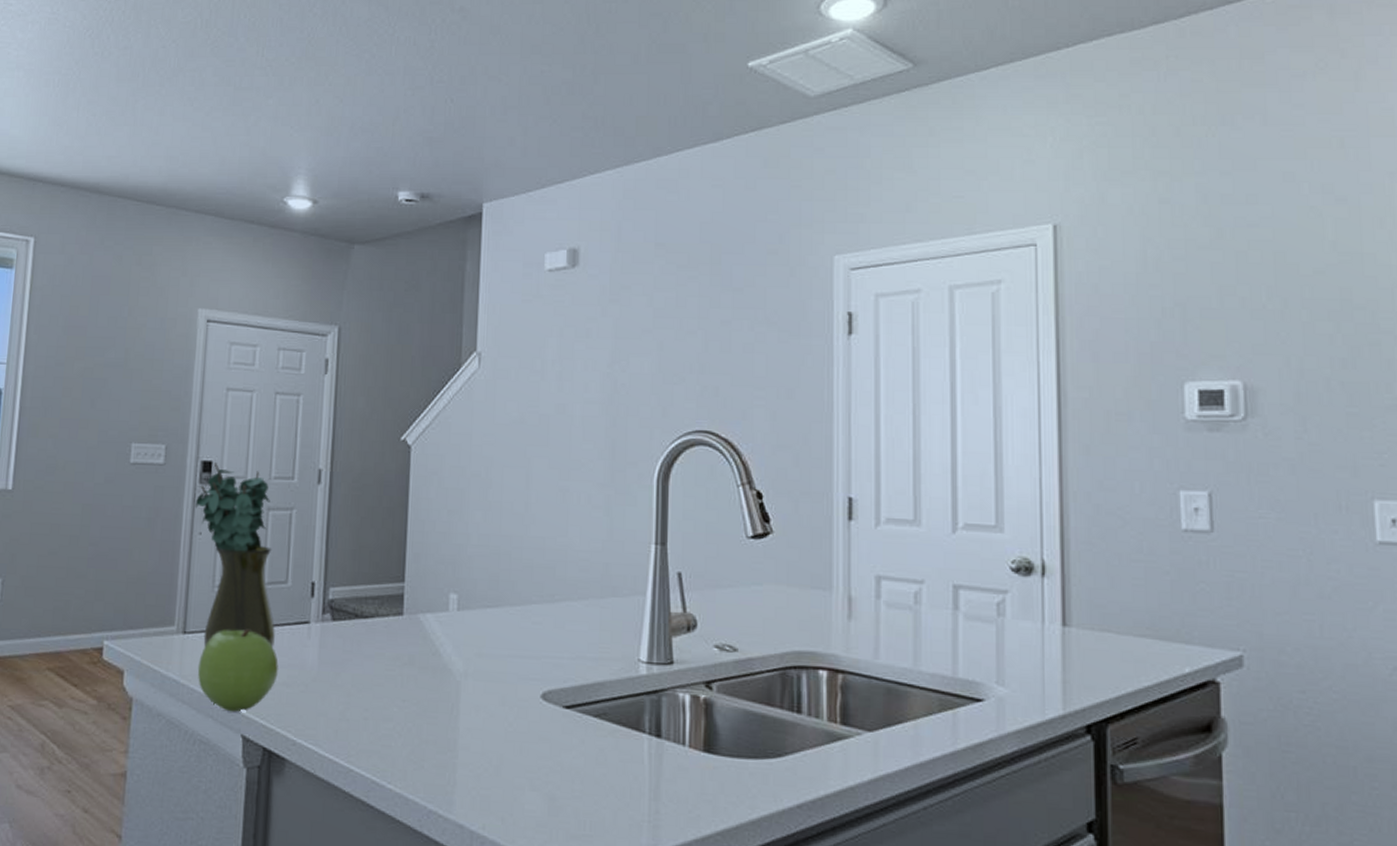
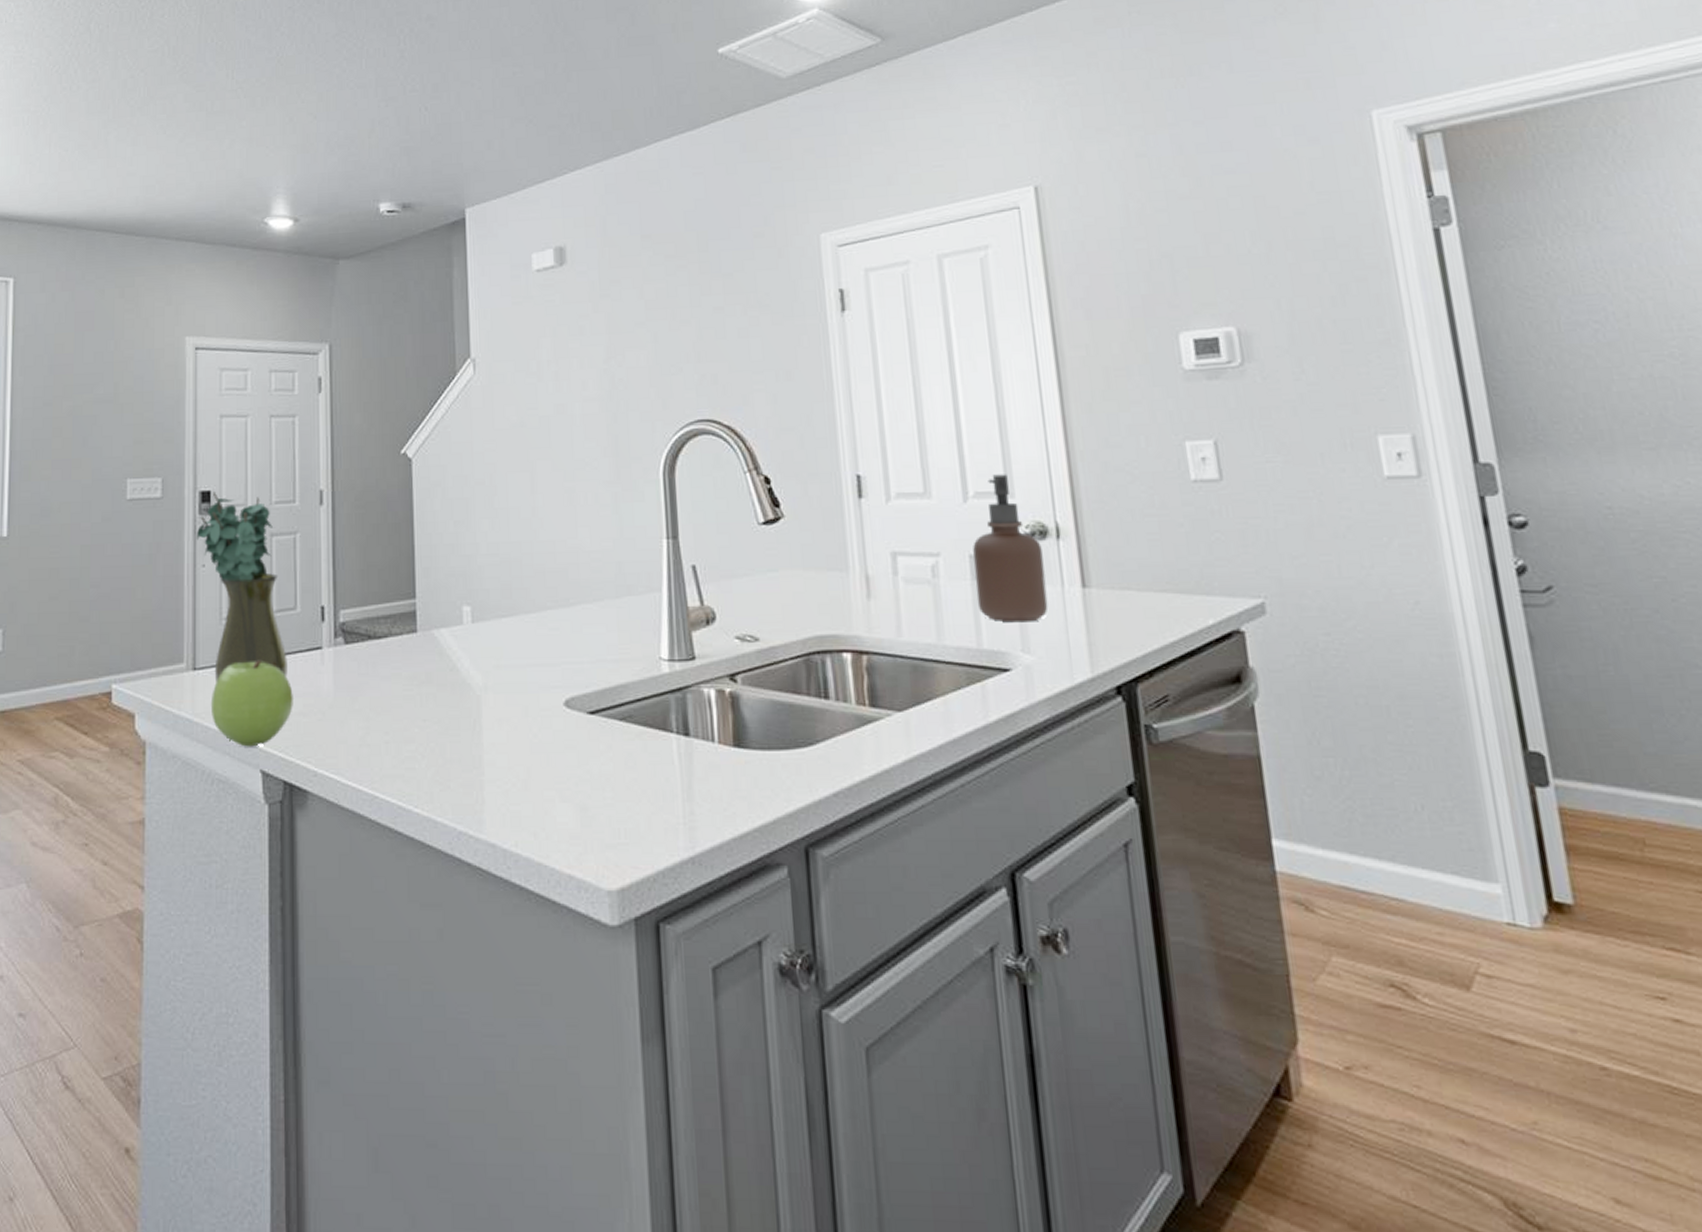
soap dispenser: none [956,508,1027,656] -> present [973,474,1048,623]

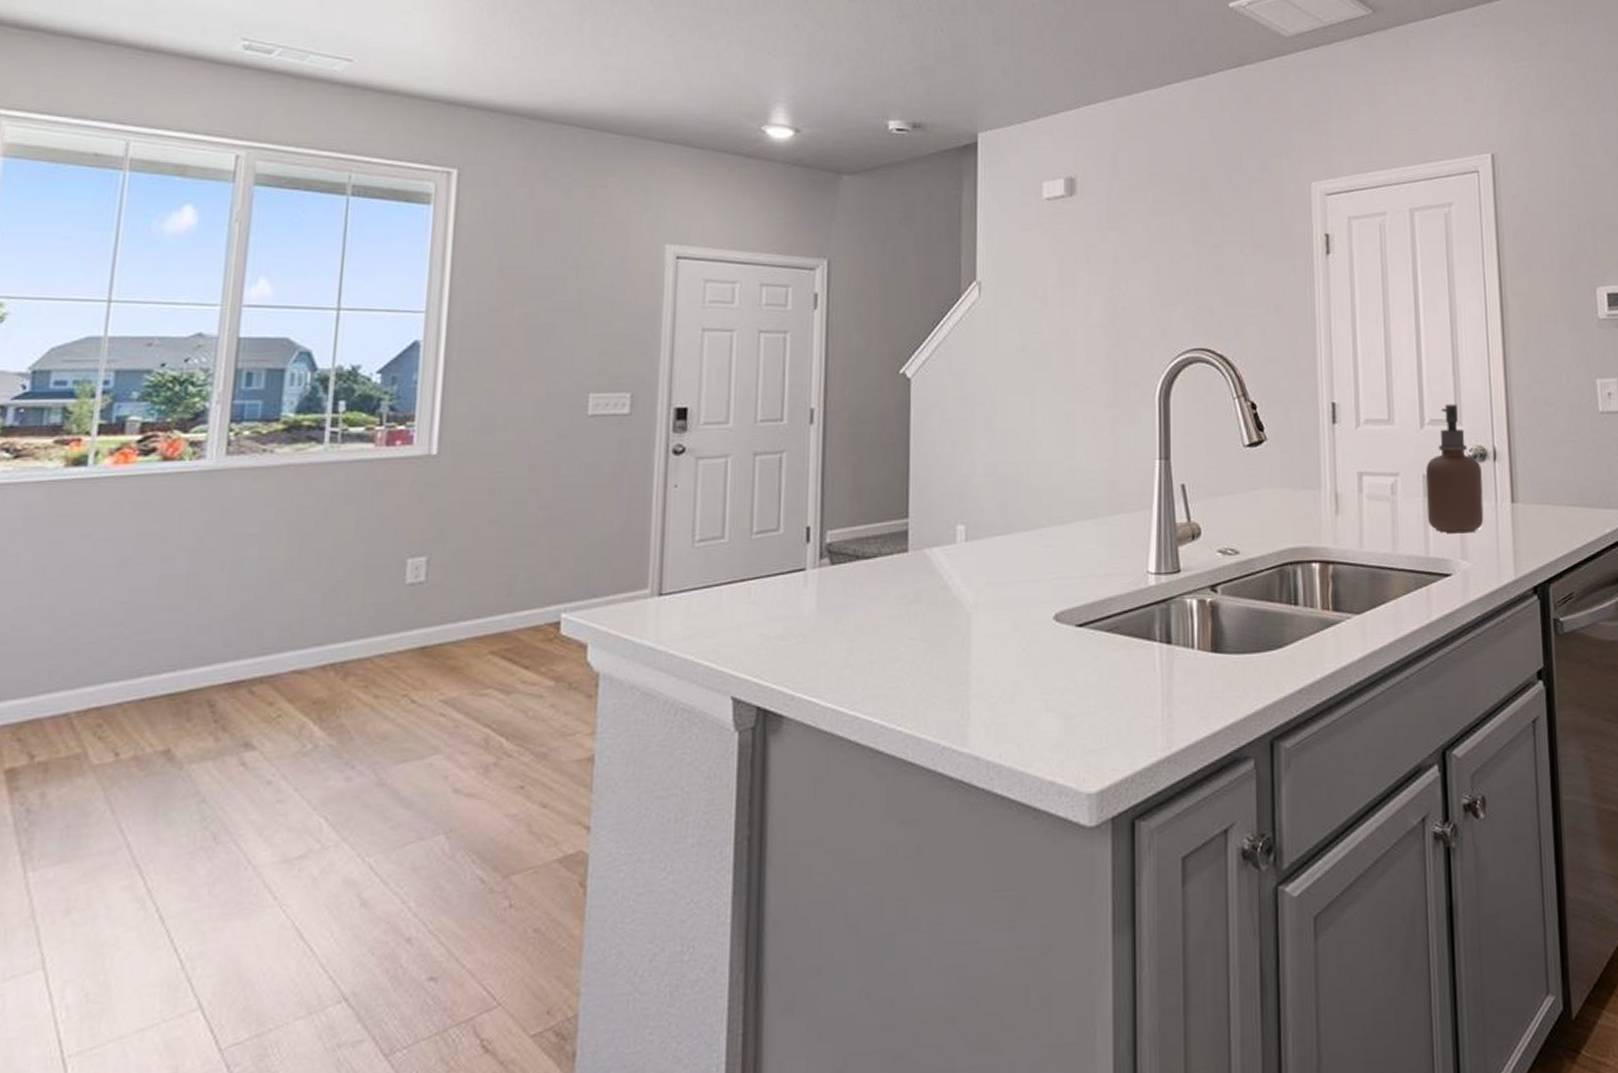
vase: present [196,492,288,683] -> none [668,409,767,609]
apple: present [210,661,293,747] -> none [677,584,772,674]

